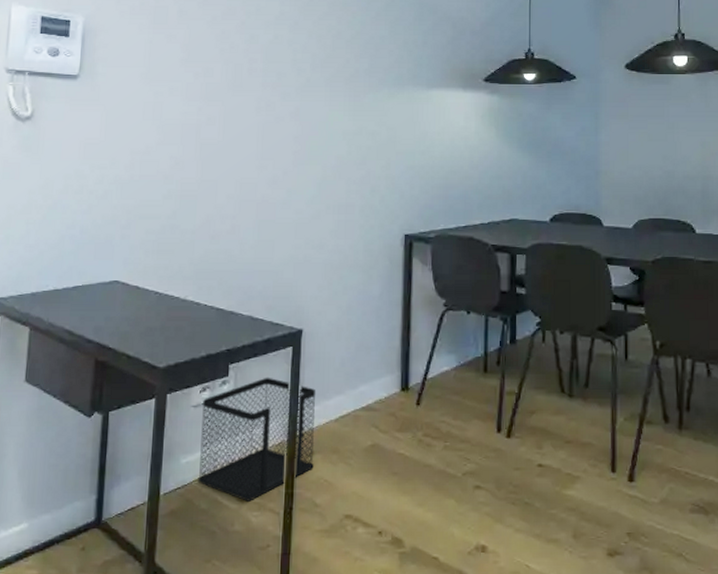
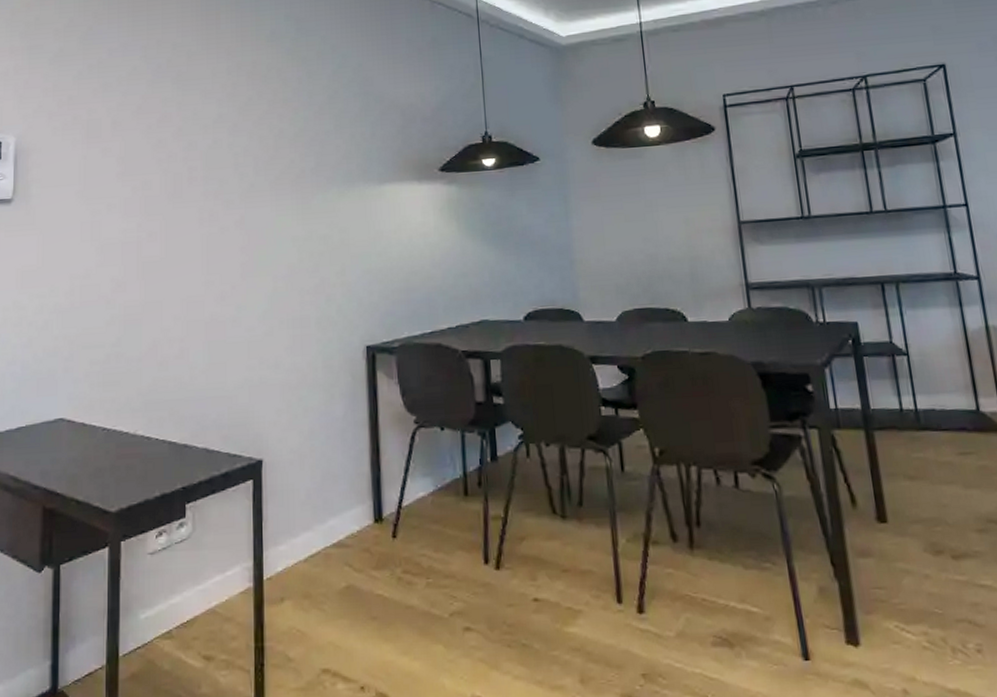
wastebasket: present [198,377,316,502] -> none [159,515,284,659]

